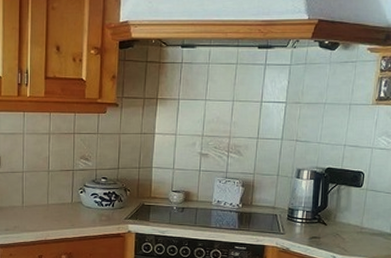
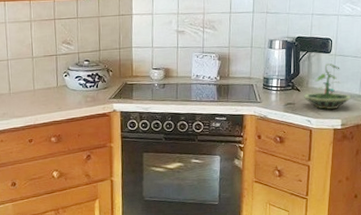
terrarium: none [331,198,381,247] -> present [304,63,351,110]

